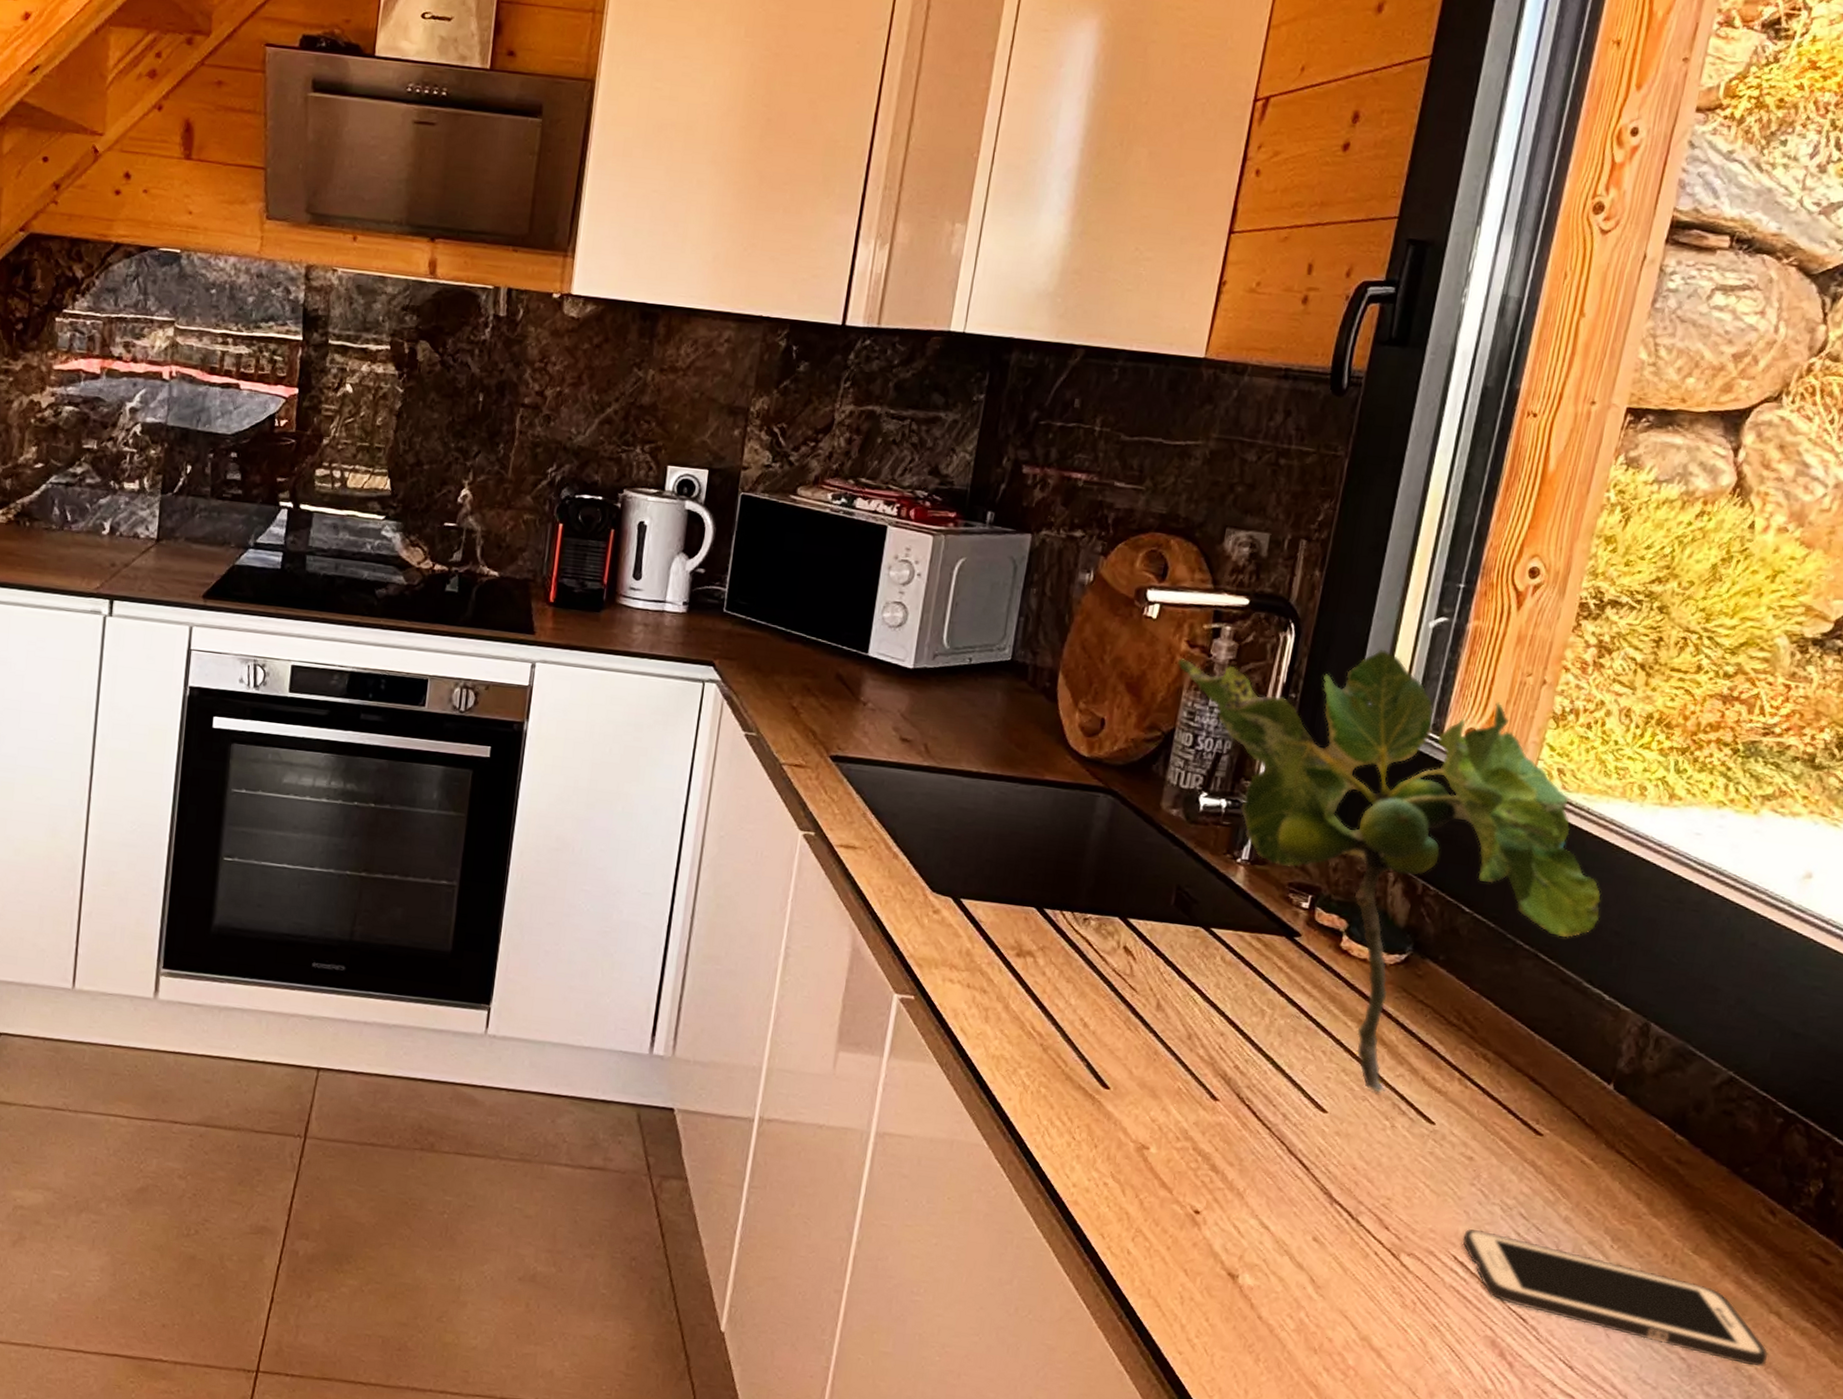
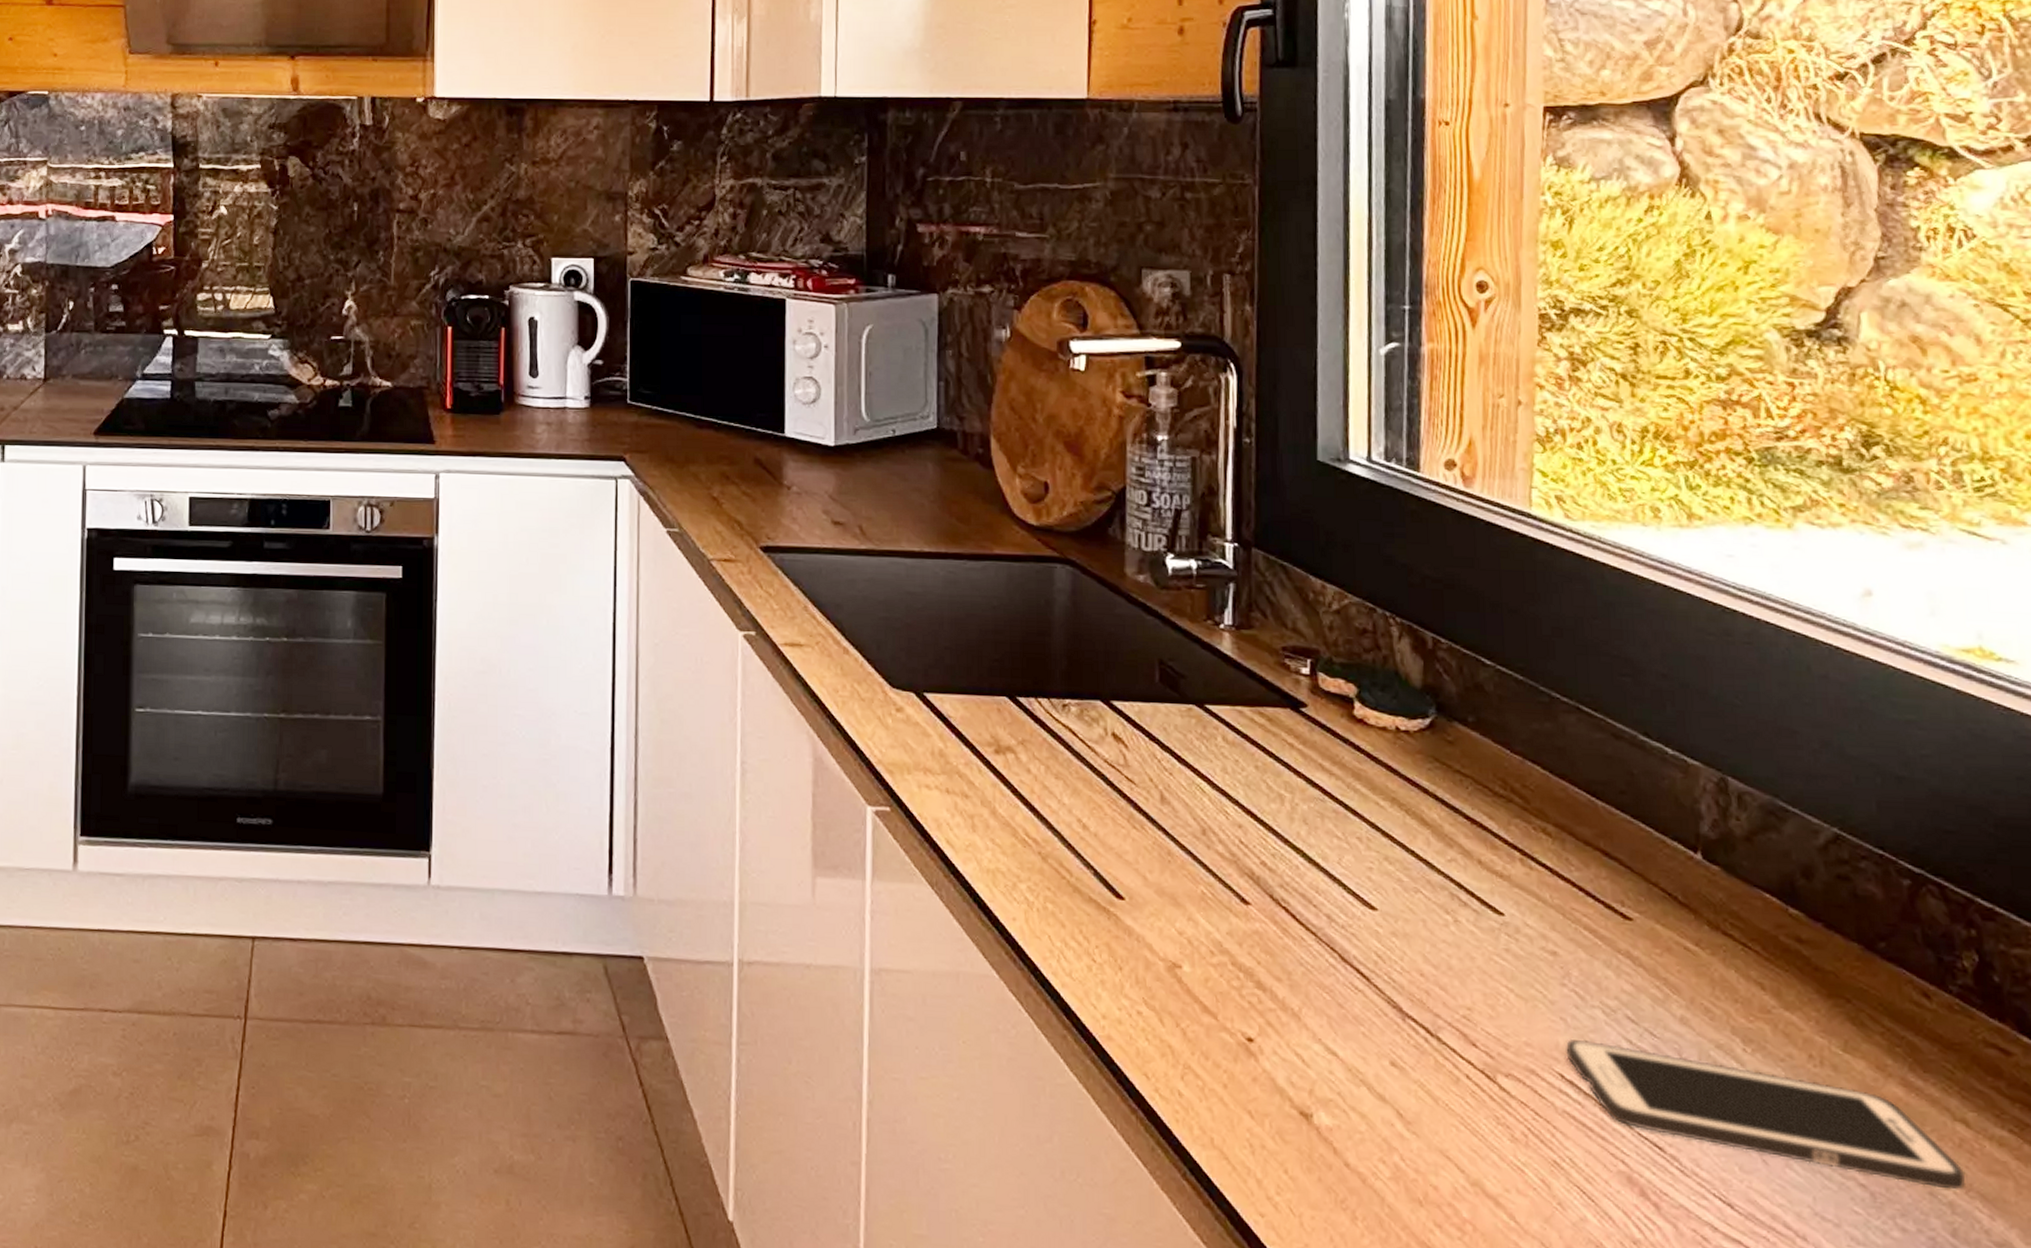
plant: present [1178,650,1602,1093] -> none [1116,383,1641,882]

